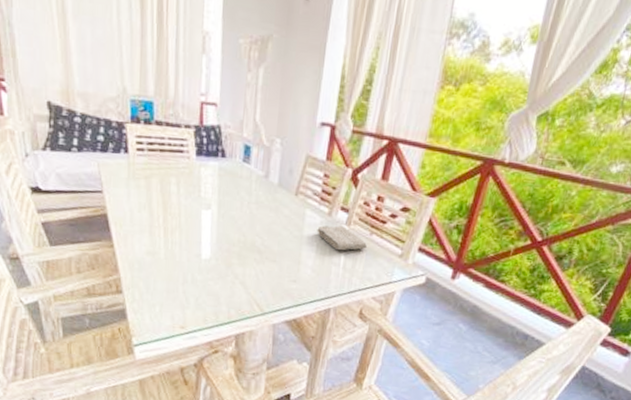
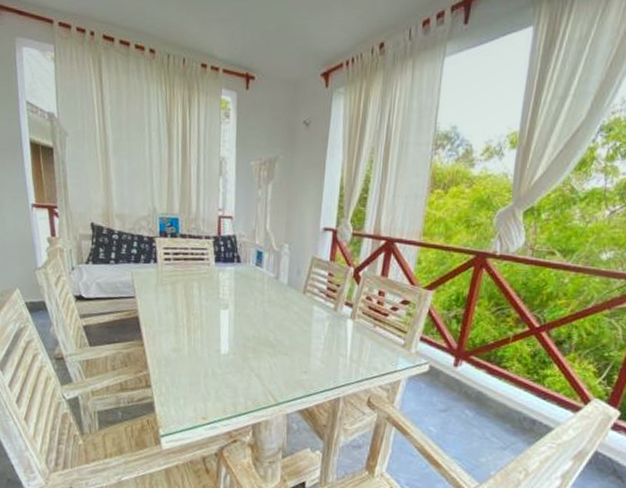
washcloth: present [317,225,367,251] -> none [324,319,371,343]

